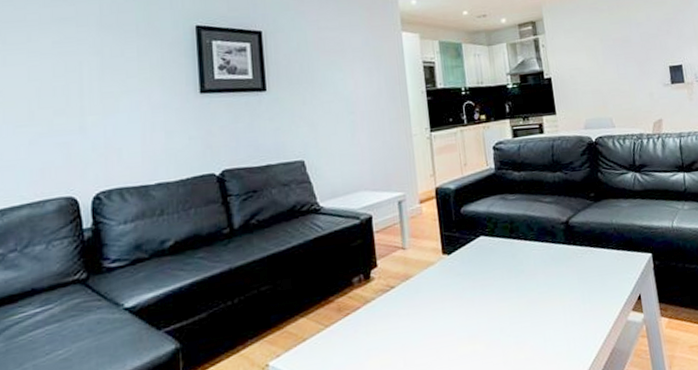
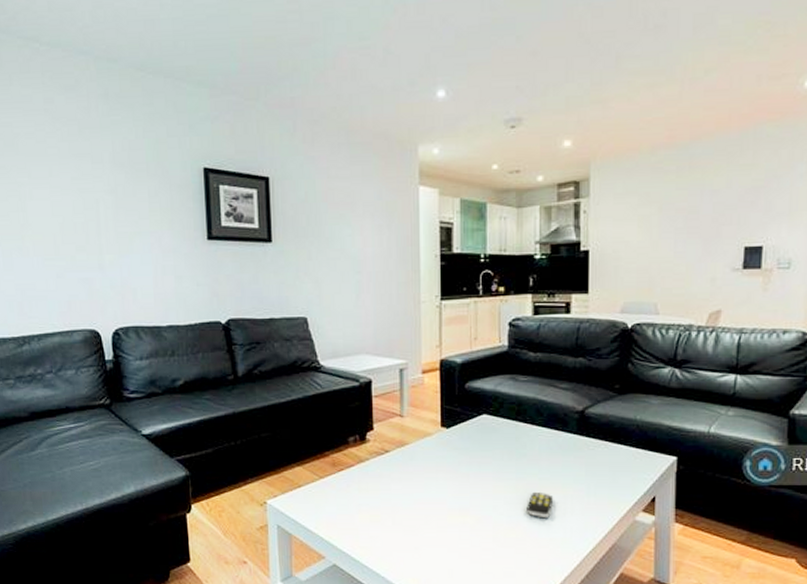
remote control: none [531,306,555,333] -> present [527,491,554,517]

